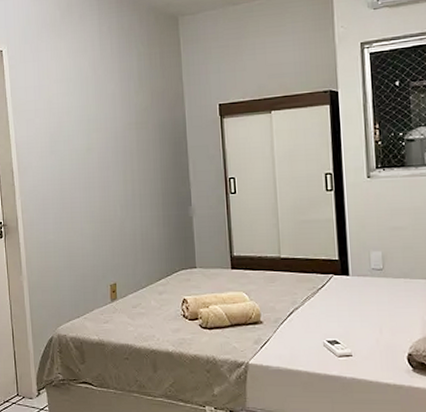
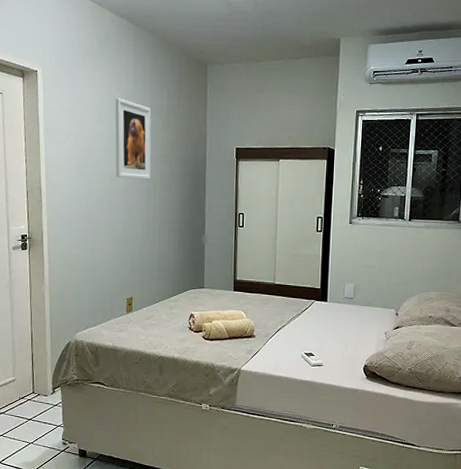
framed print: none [82,66,126,152] -> present [115,98,151,180]

